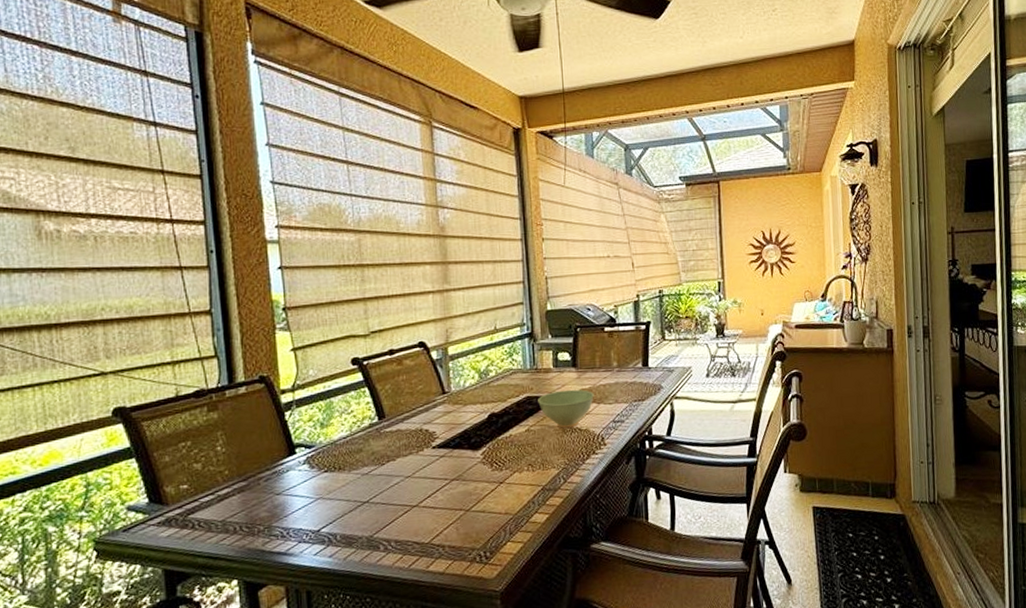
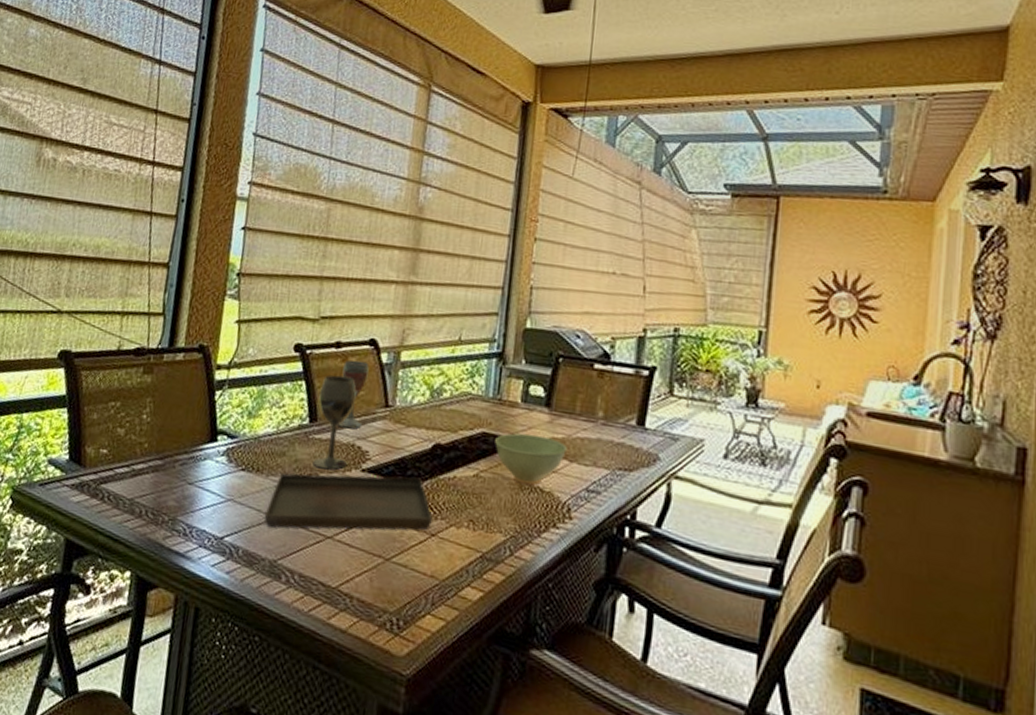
serving tray: none [353,442,499,511] -> present [264,473,433,530]
wine glass: none [383,376,420,455] -> present [313,374,357,470]
cup: none [399,361,426,418] -> present [338,359,369,429]

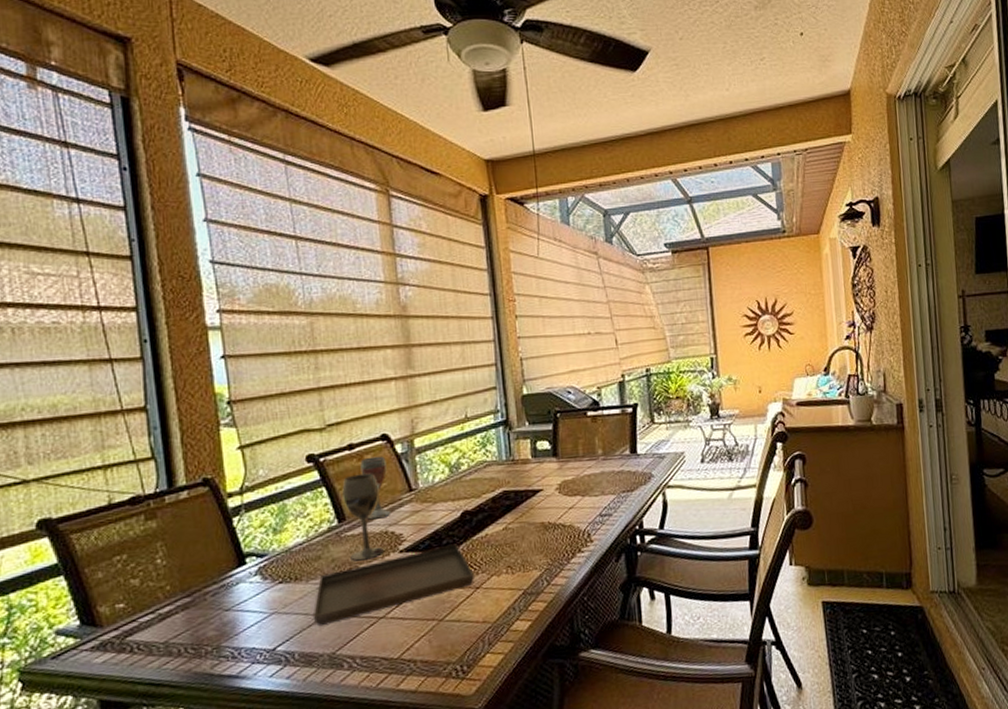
bowl: present [495,433,567,486] -> none [516,481,578,525]

